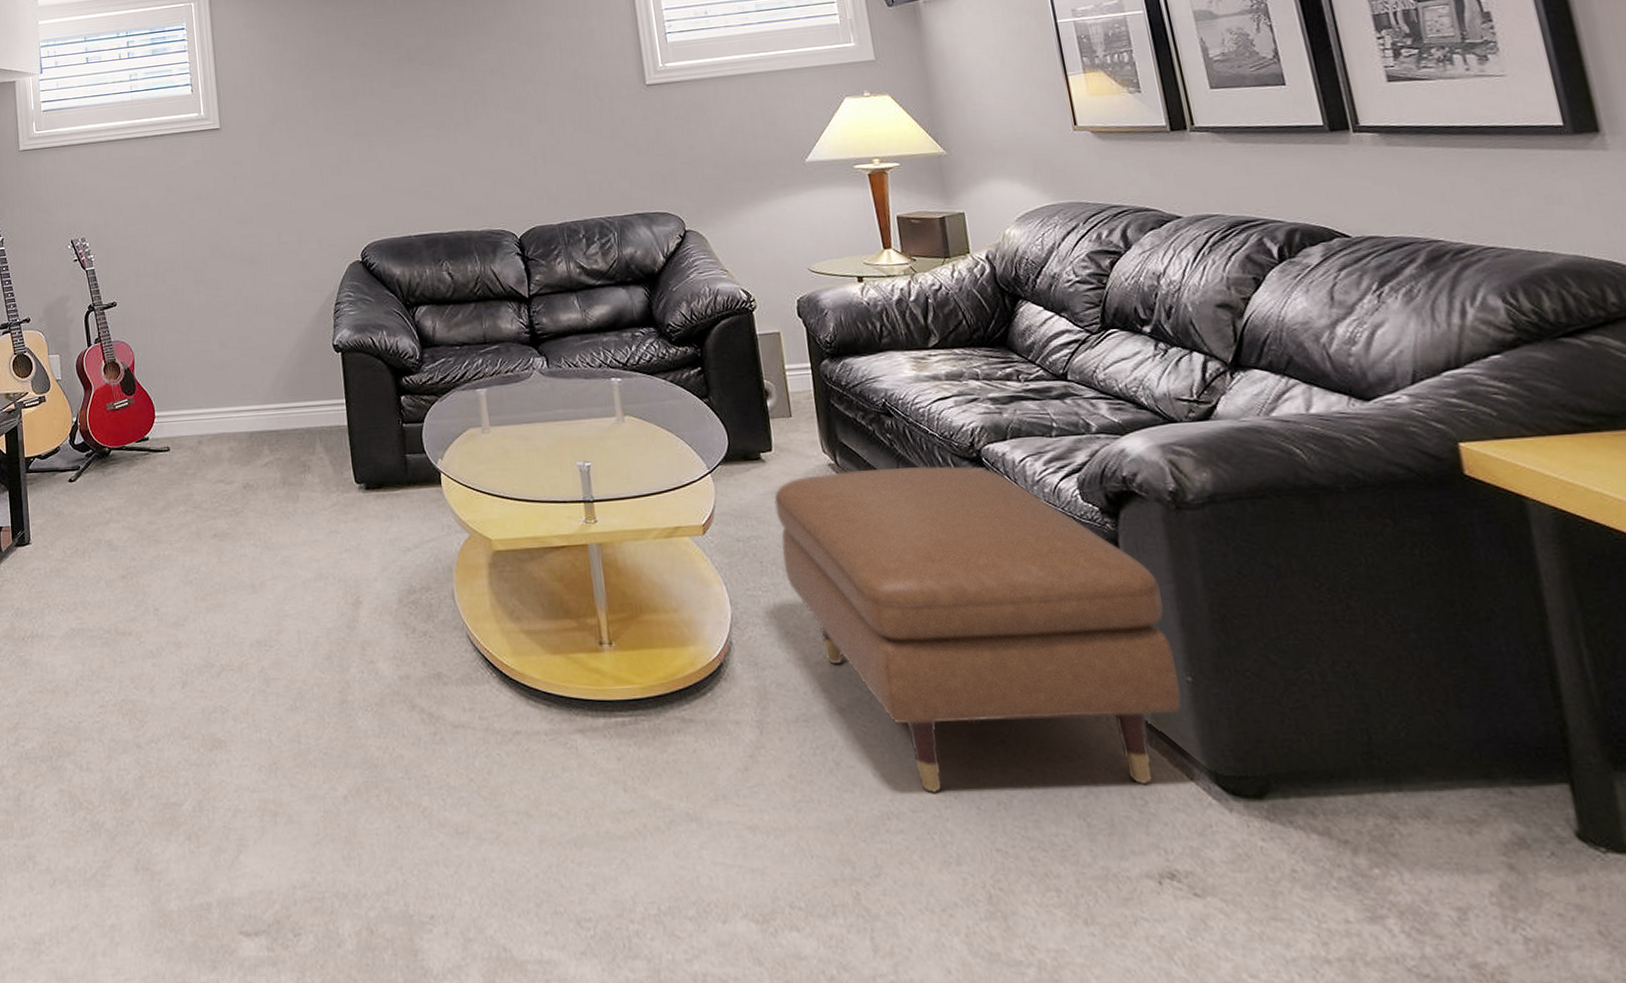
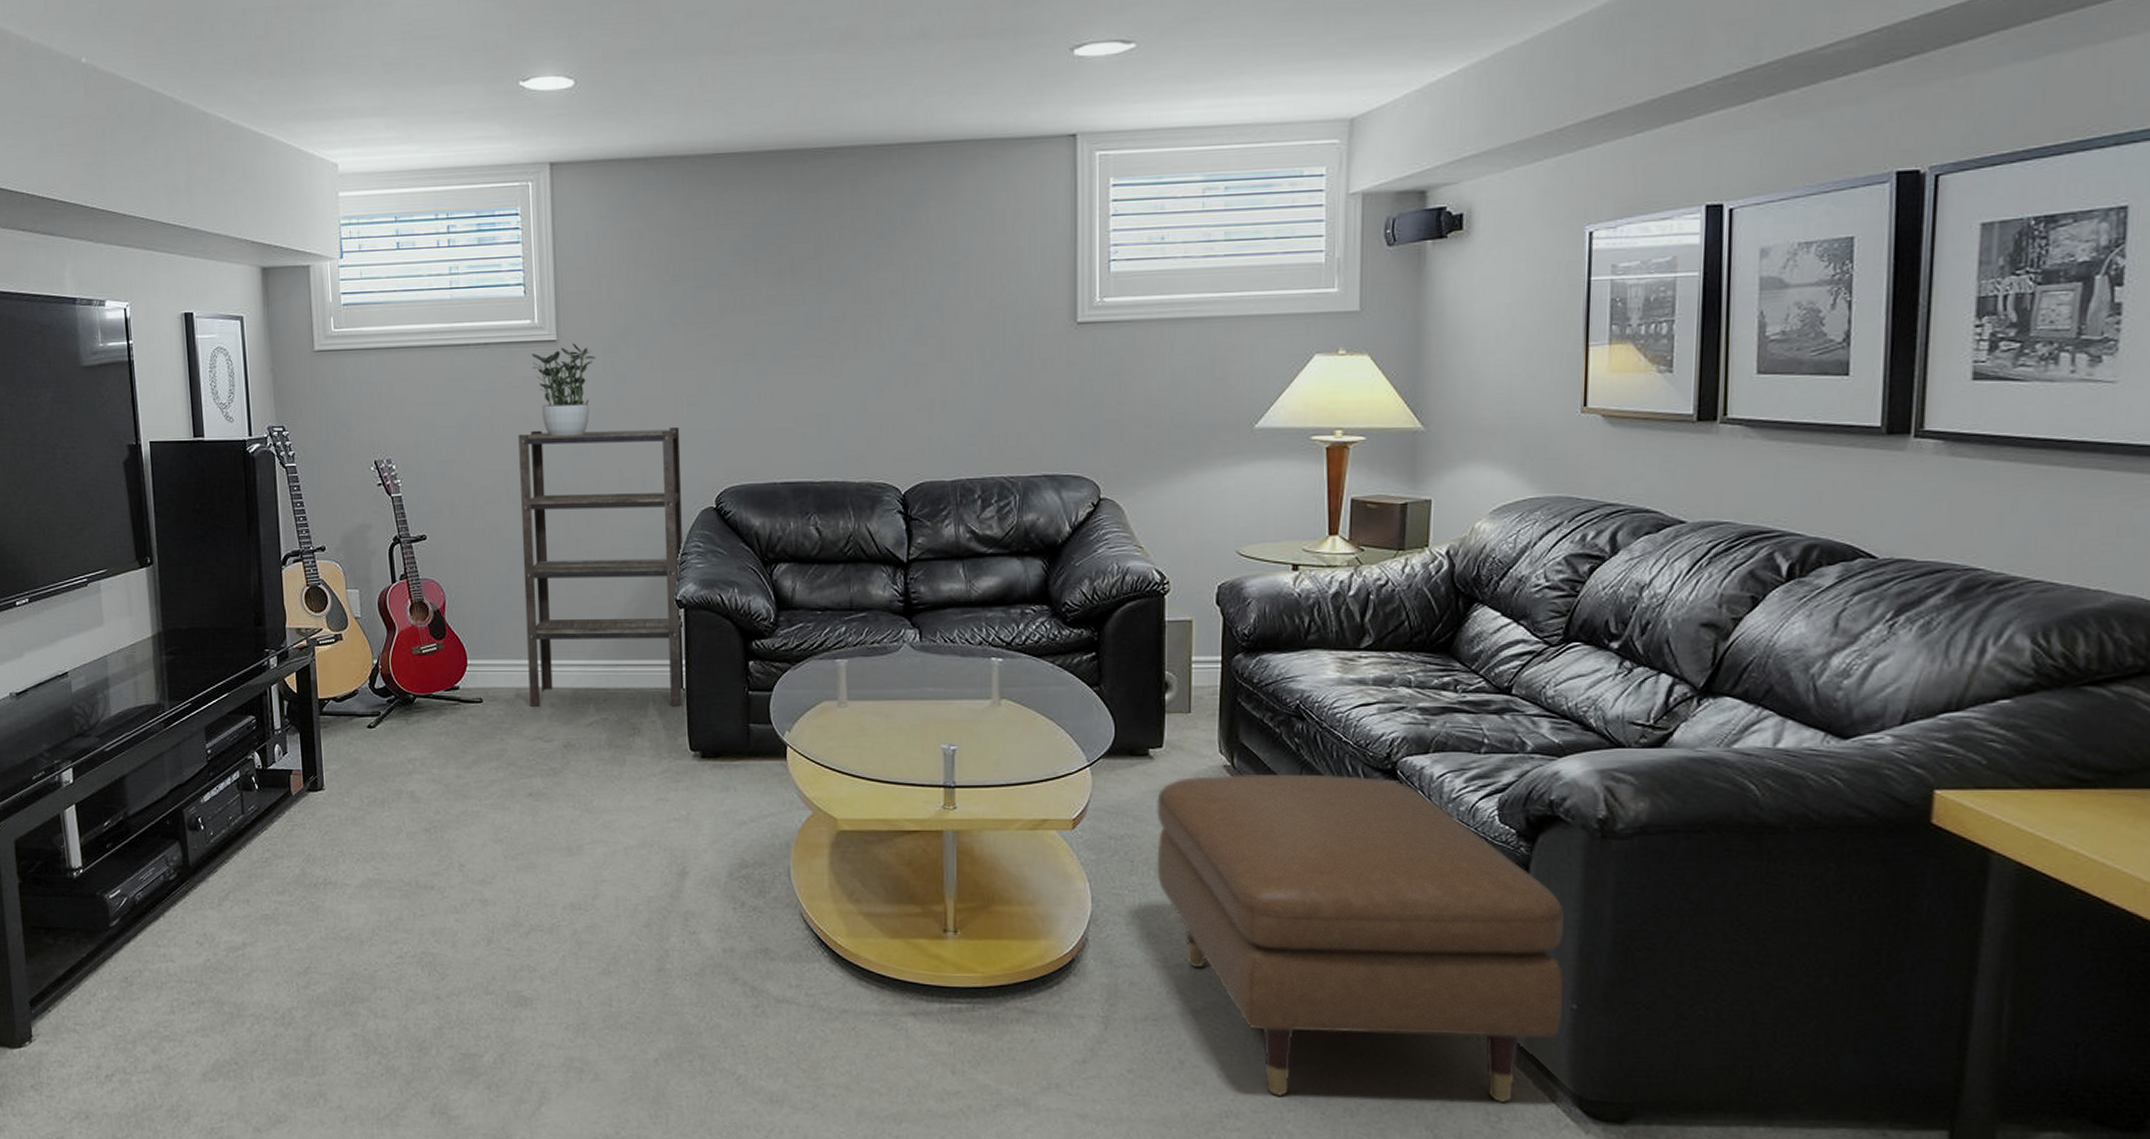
shelving unit: none [191,194,347,452] -> present [518,428,685,707]
potted plant: none [200,130,254,209] -> present [531,343,597,437]

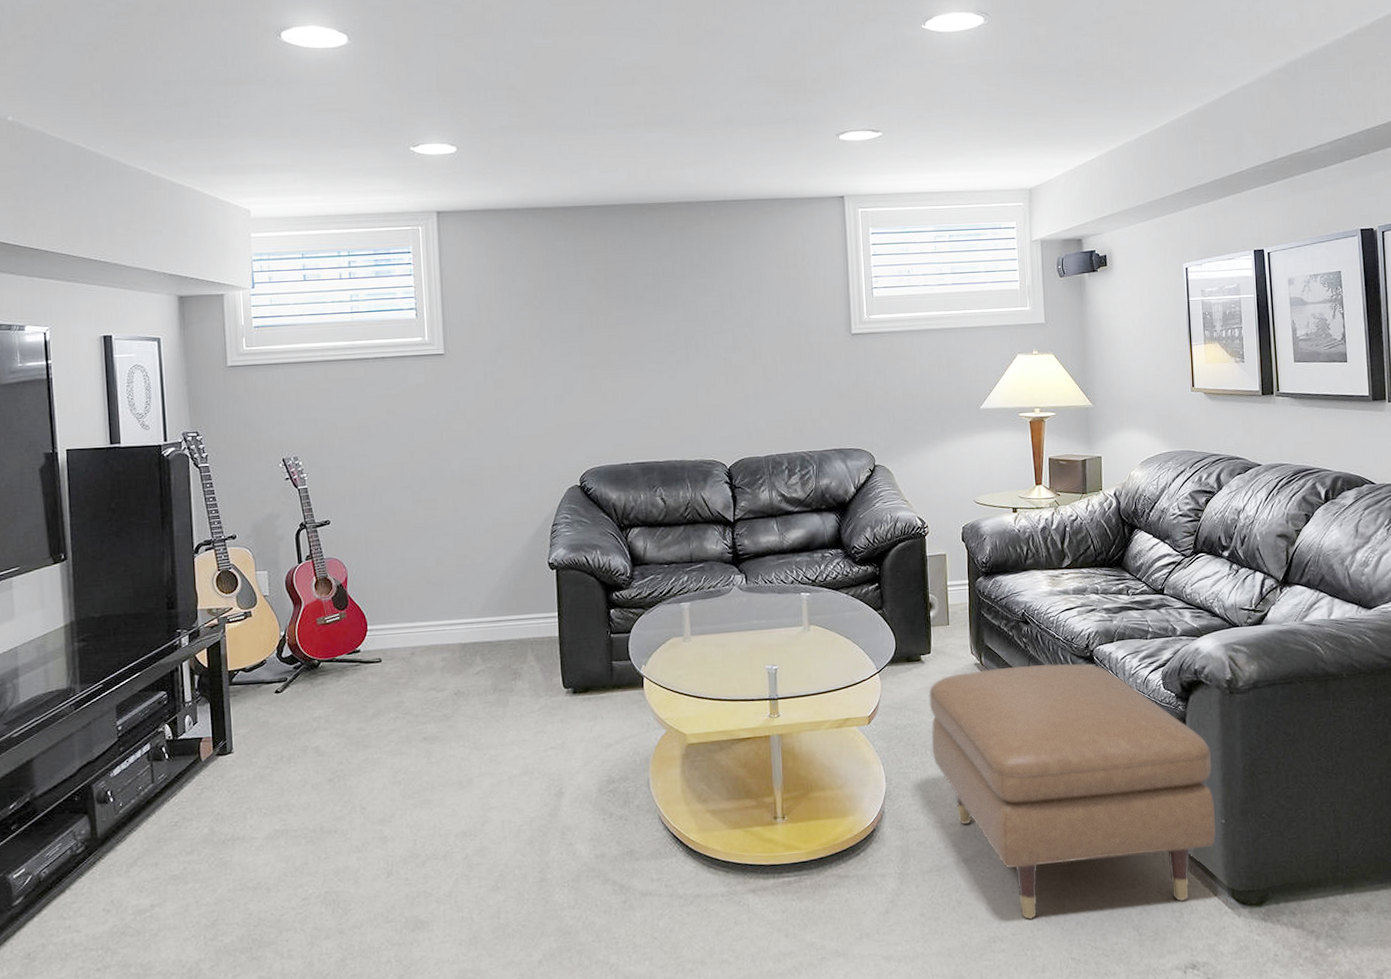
shelving unit: present [518,428,685,707] -> none [412,422,558,662]
potted plant: present [531,343,597,437] -> none [423,356,478,433]

